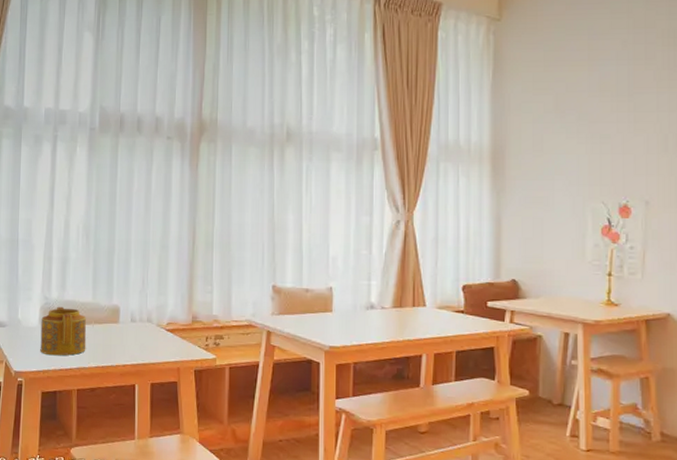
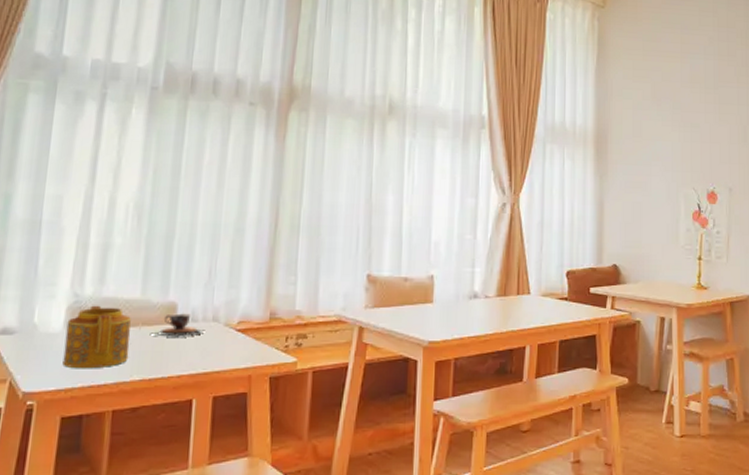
teacup: none [100,314,142,335] -> present [149,313,205,339]

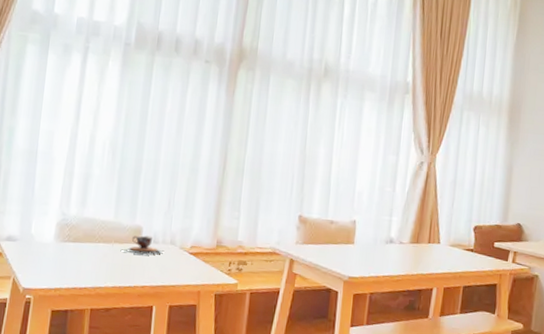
teapot: present [62,305,131,369] -> none [53,223,106,274]

